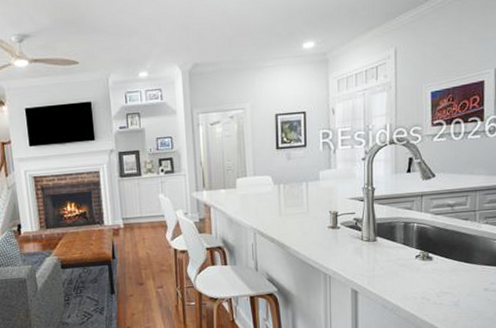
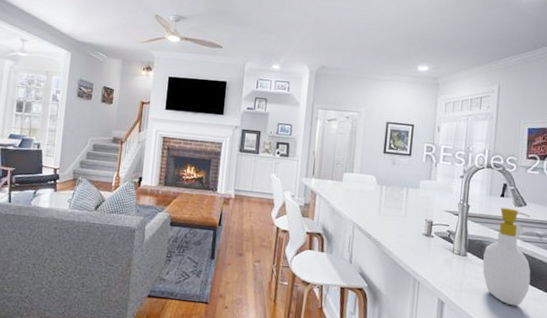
soap bottle: none [394,182,445,282] -> present [482,207,531,306]

